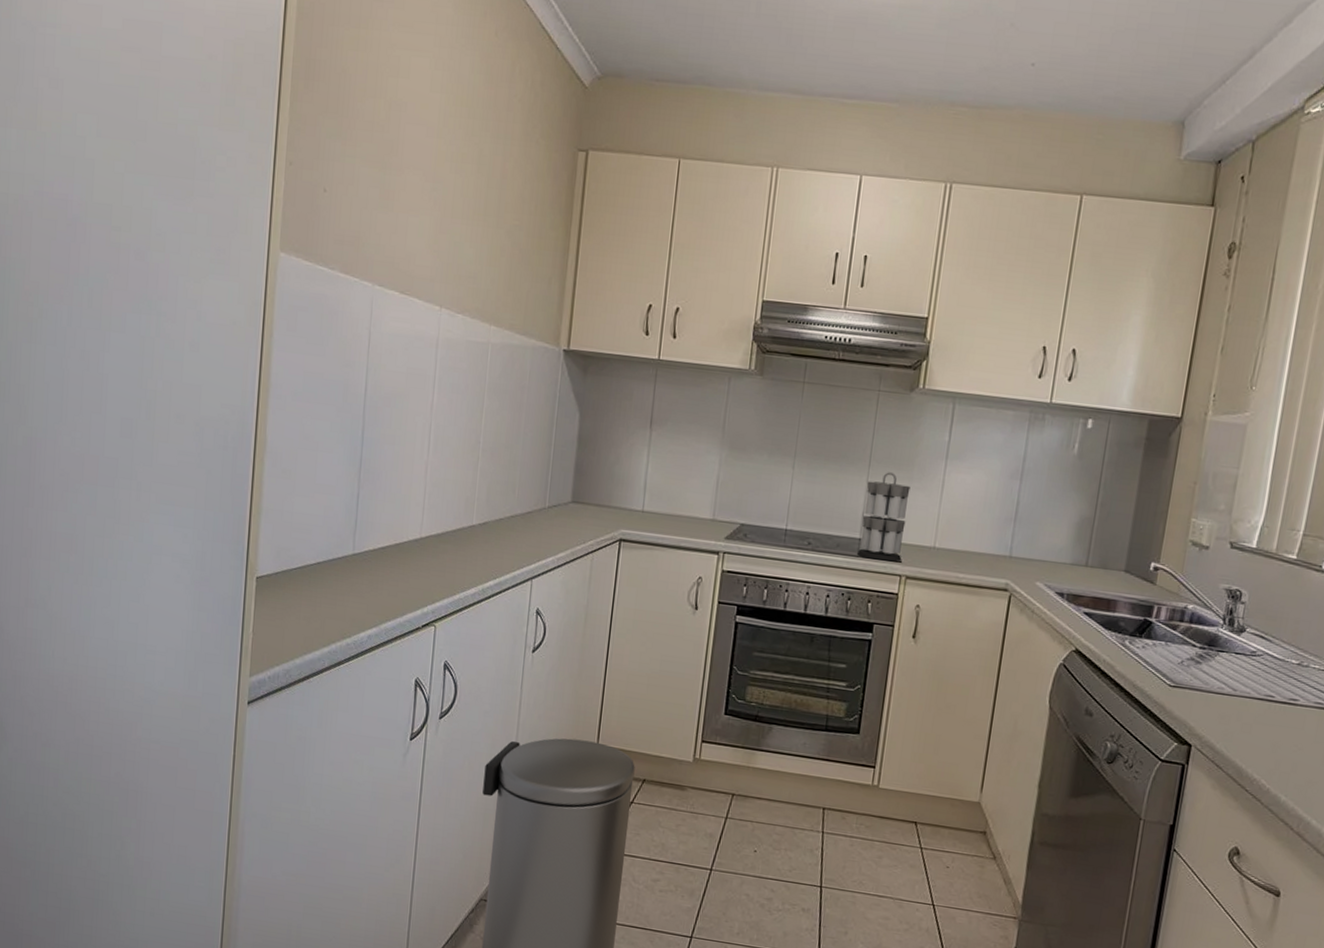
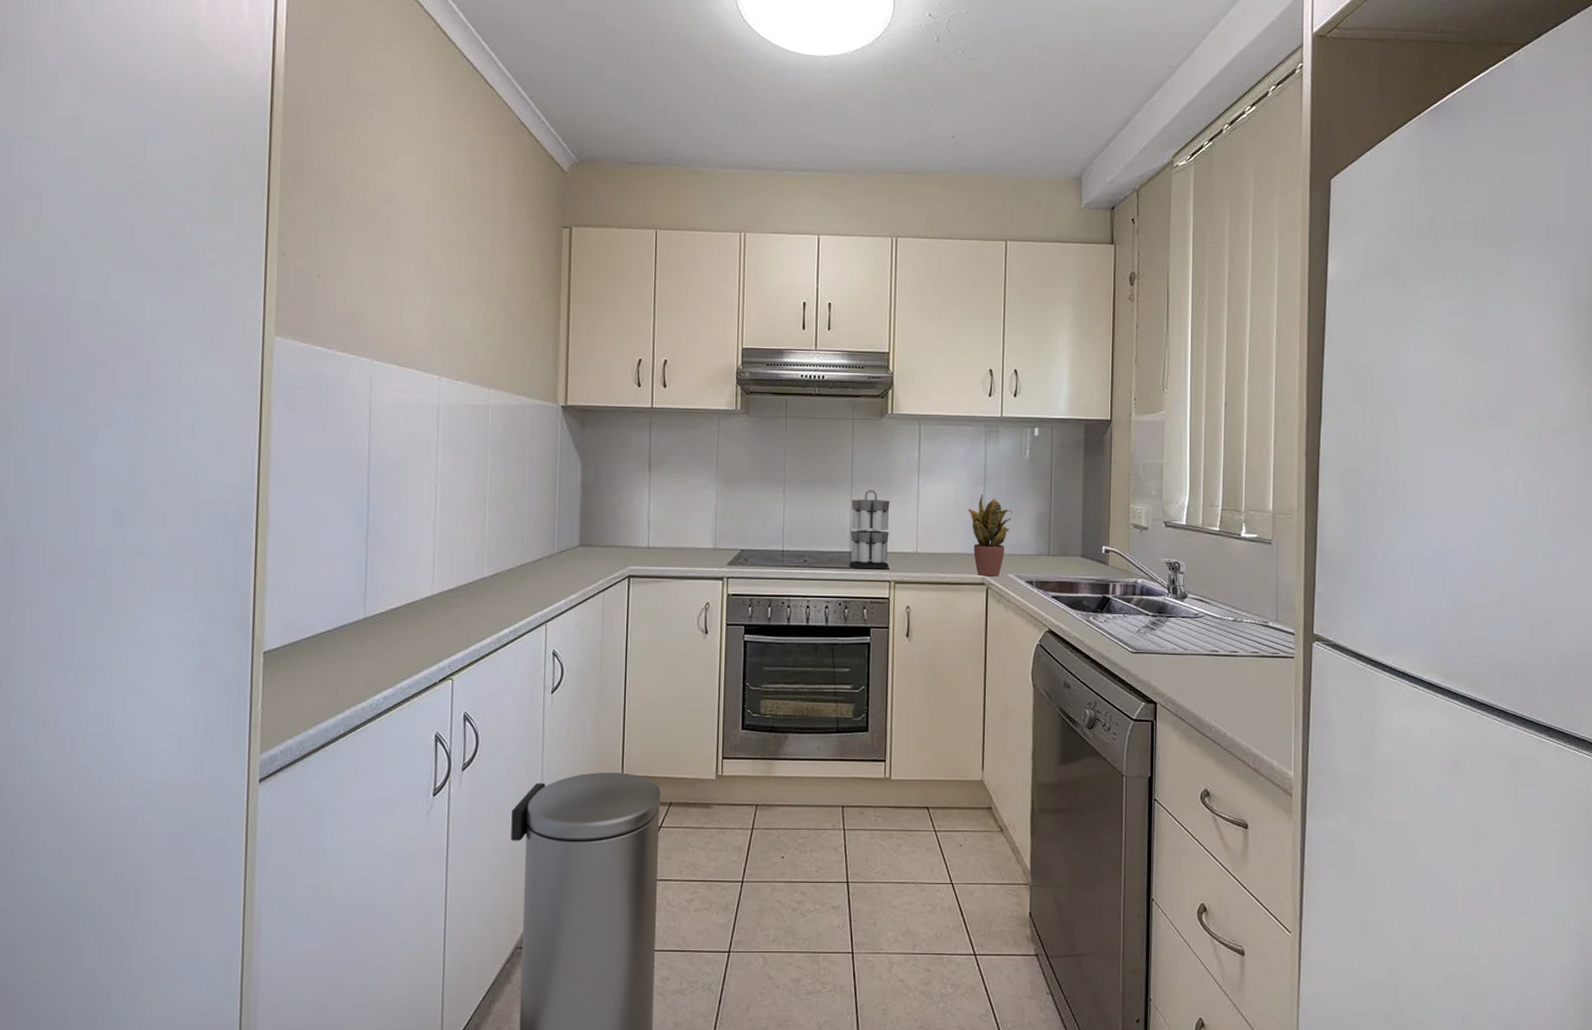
potted plant: none [998,489,1050,583] -> present [967,494,1013,577]

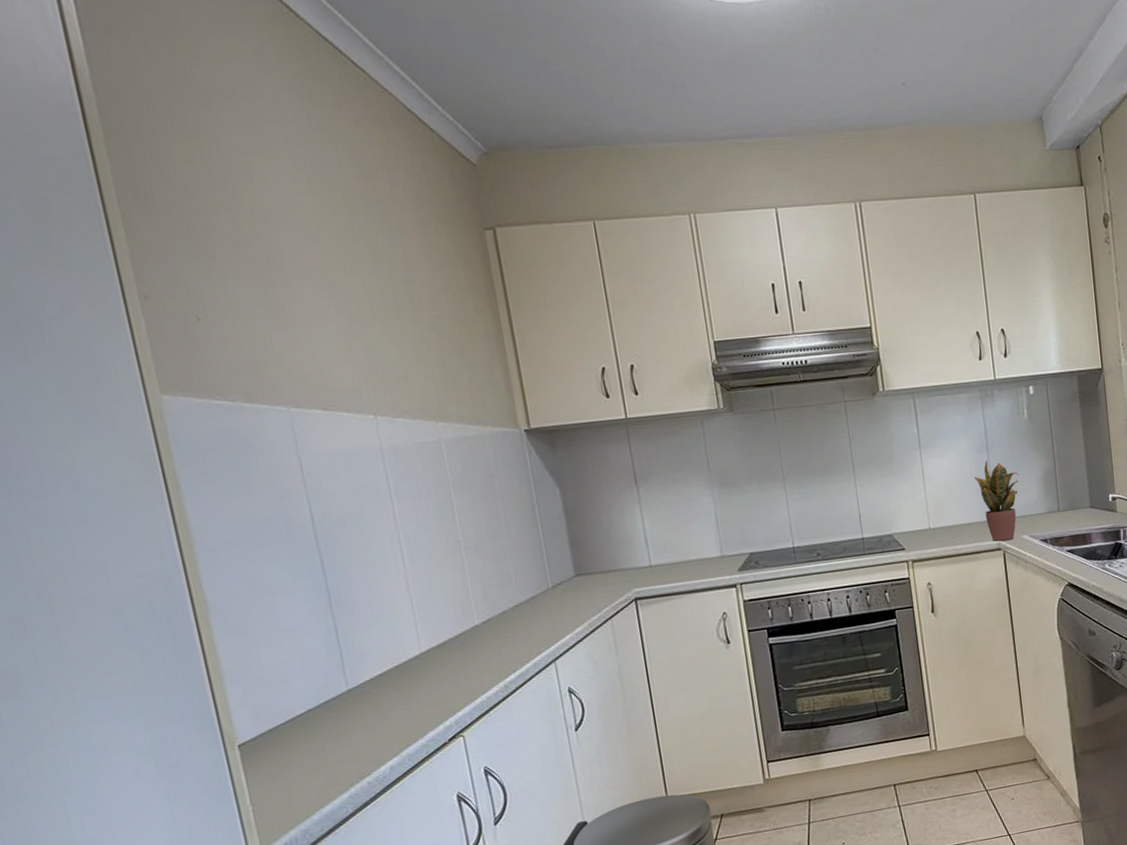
spice rack: present [849,490,890,570] -> none [855,472,905,554]

